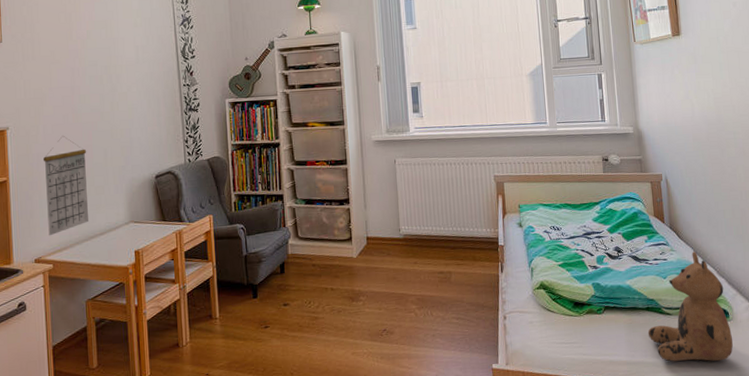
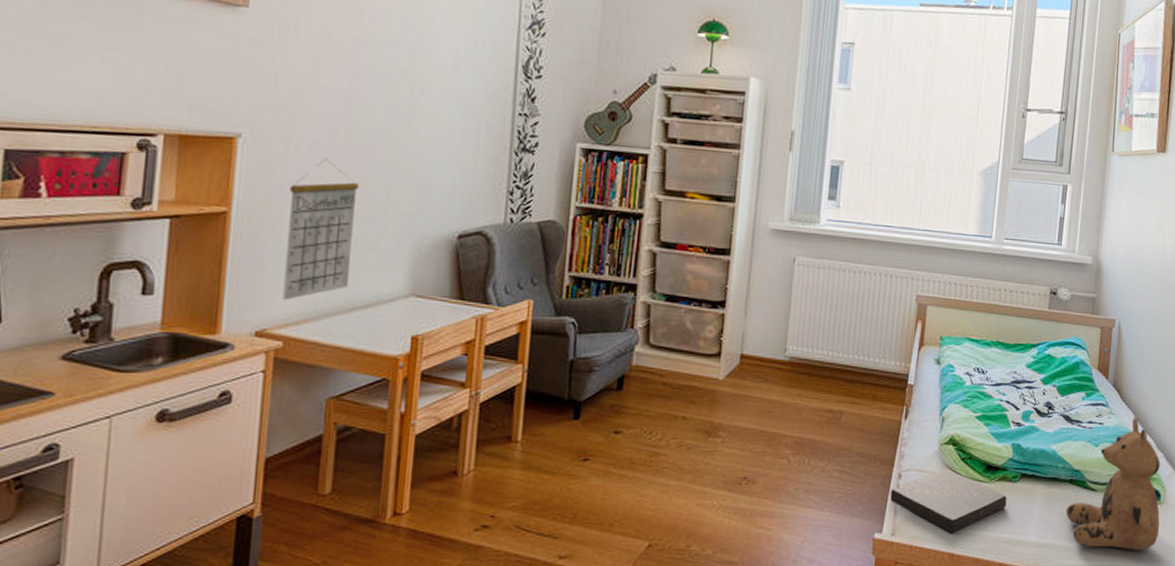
book: none [500,307,597,360] -> present [890,468,1007,533]

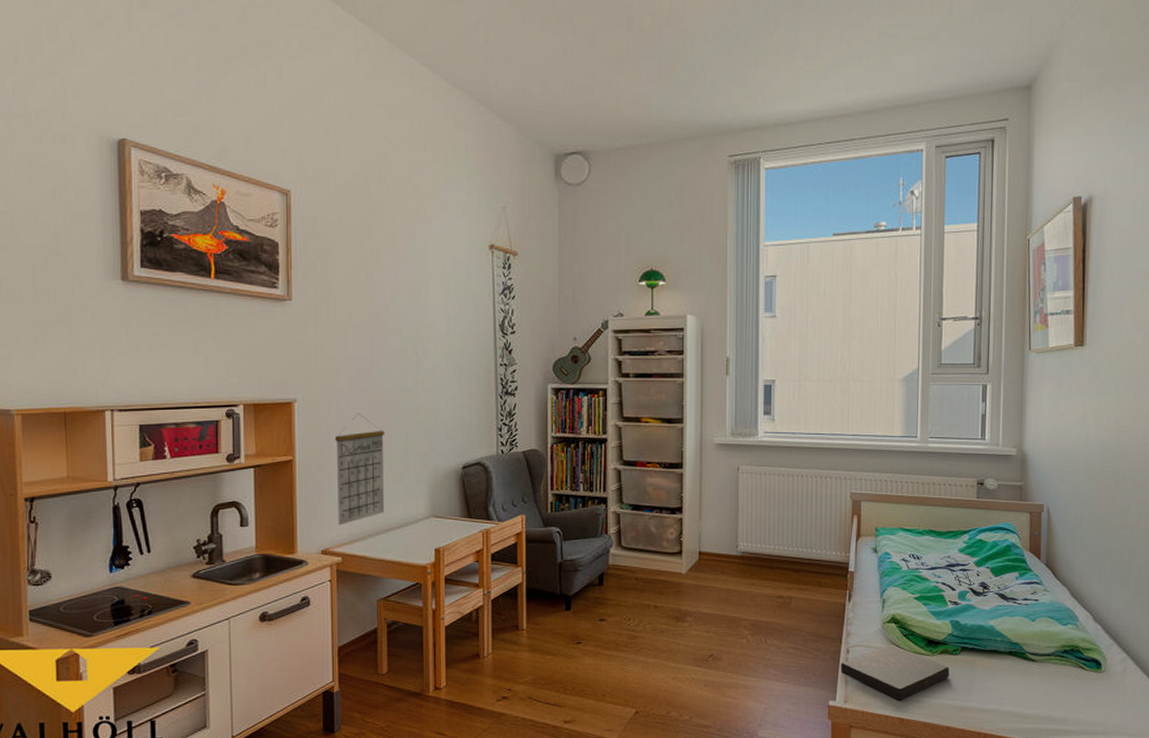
teddy bear: present [1065,418,1161,551] -> none [1007,594,1102,716]

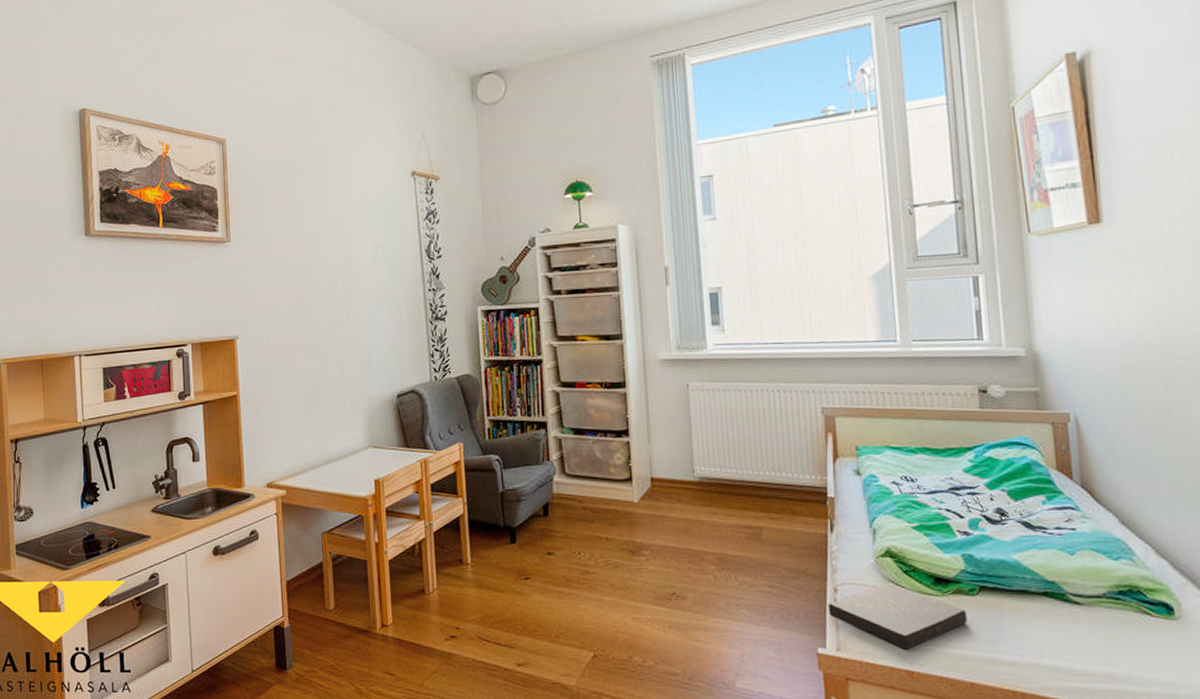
calendar: present [334,413,385,526] -> none [274,346,325,459]

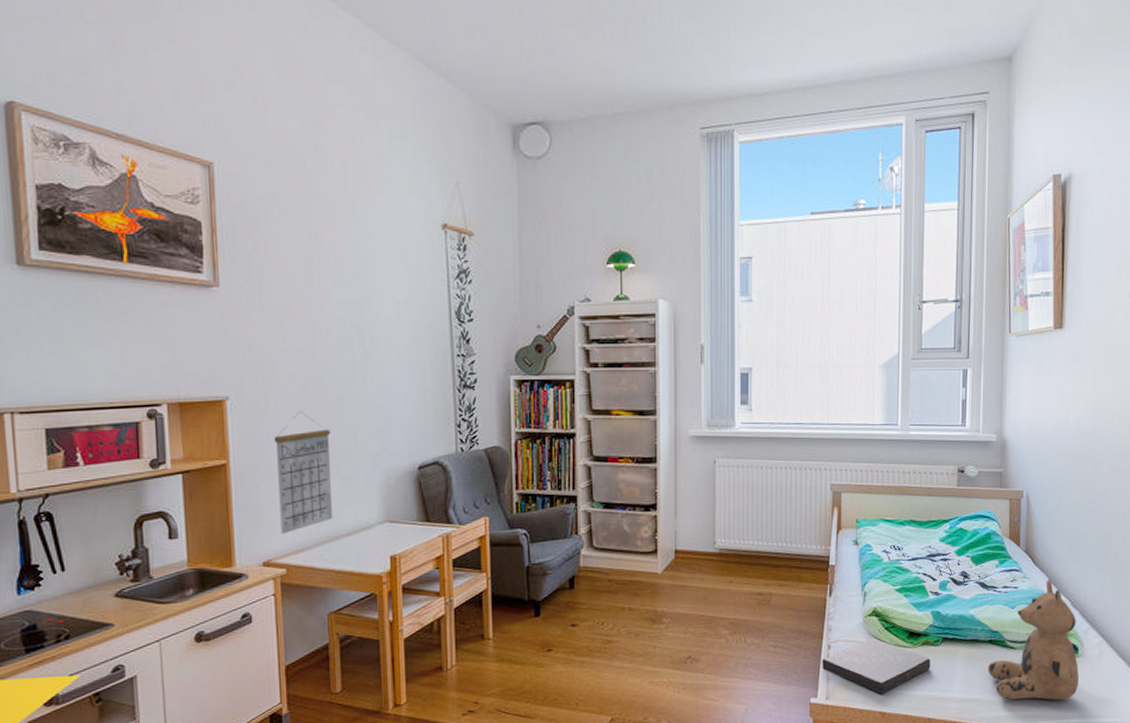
calendar: none [274,346,325,459] -> present [273,410,333,535]
teddy bear: none [1045,521,1180,674] -> present [987,580,1079,701]

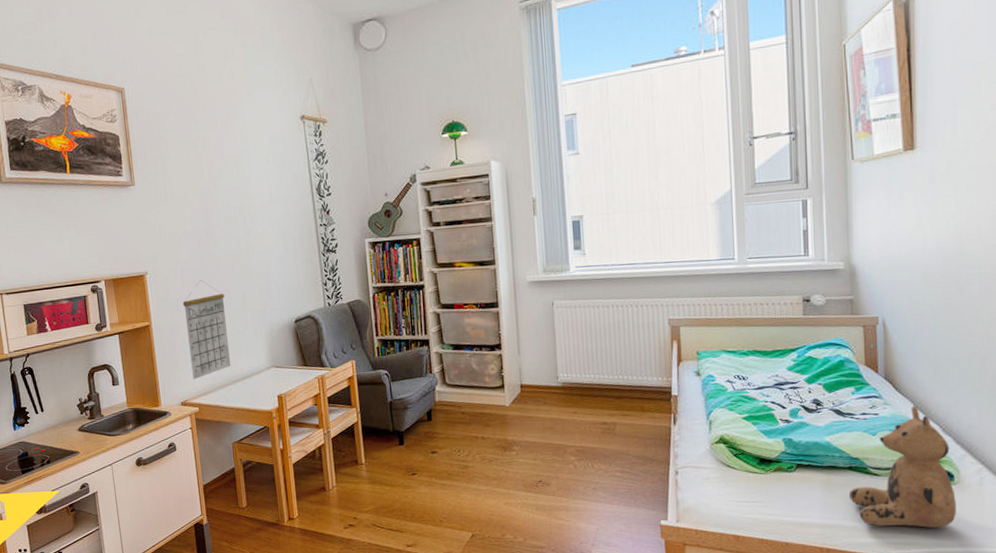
book: present [822,637,931,695] -> none [670,463,785,518]

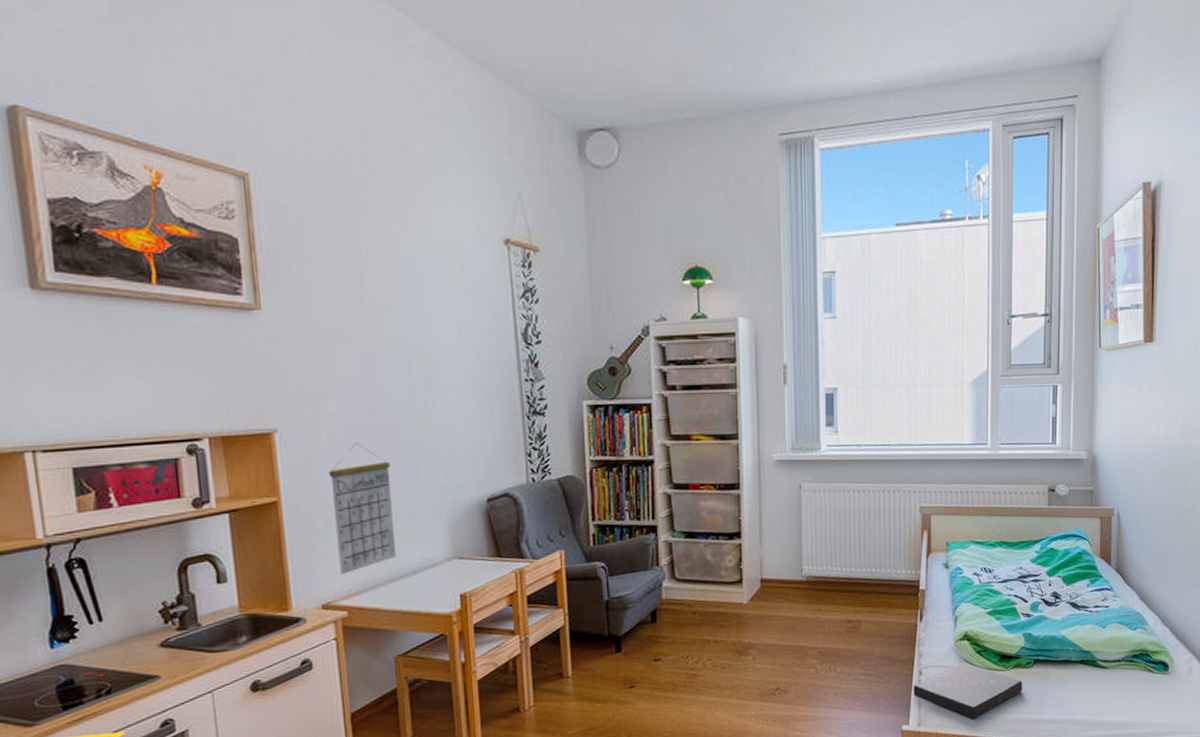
book: none [670,463,785,518] -> present [913,661,1023,719]
teddy bear: present [848,406,956,529] -> none [1079,598,1169,719]

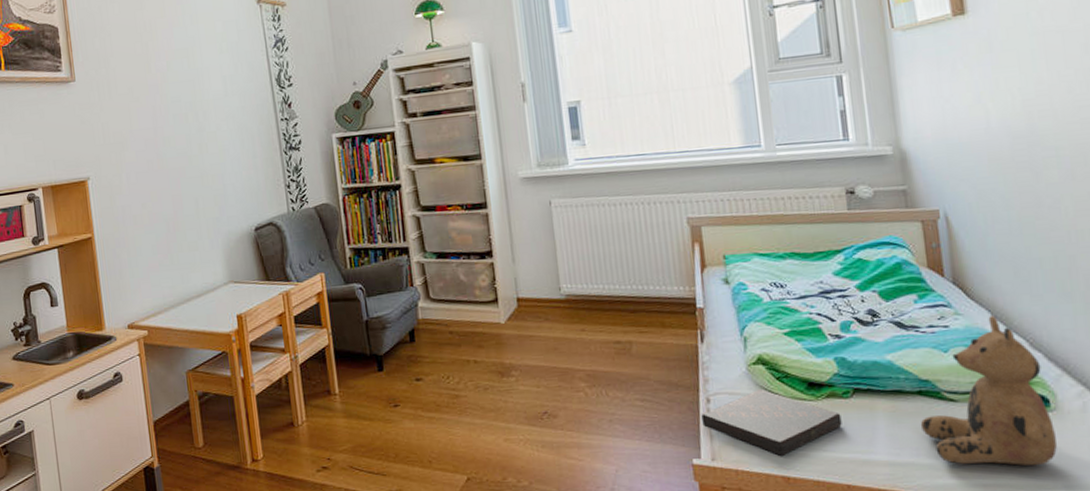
calendar: present [328,442,397,575] -> none [128,184,184,299]
teddy bear: none [1079,598,1169,719] -> present [920,316,1057,466]

